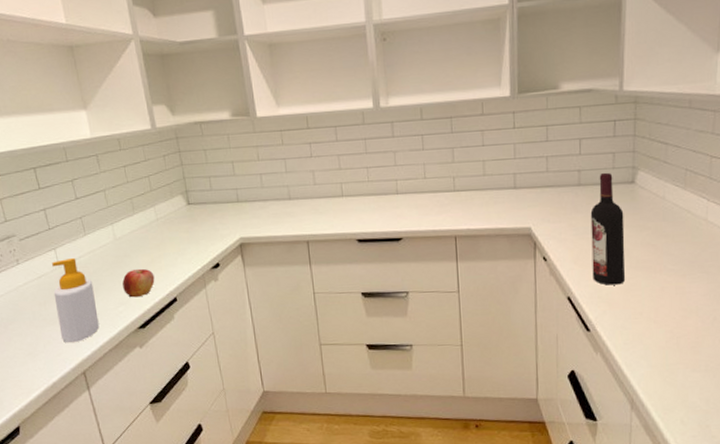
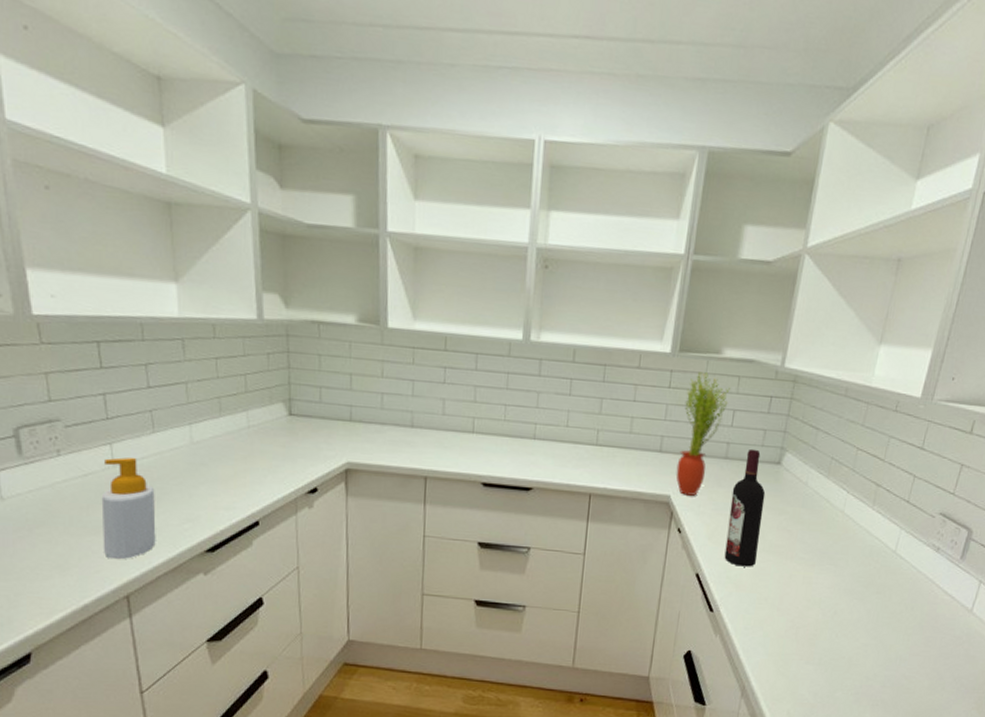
apple: present [122,268,155,298] -> none [193,481,235,515]
potted plant: none [531,108,573,225] -> present [676,372,730,496]

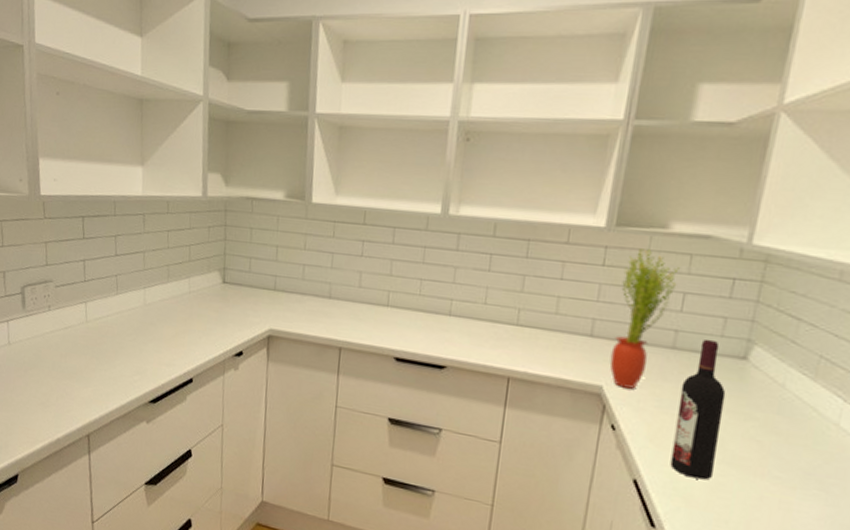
soap bottle: present [101,457,156,560] -> none [74,314,115,403]

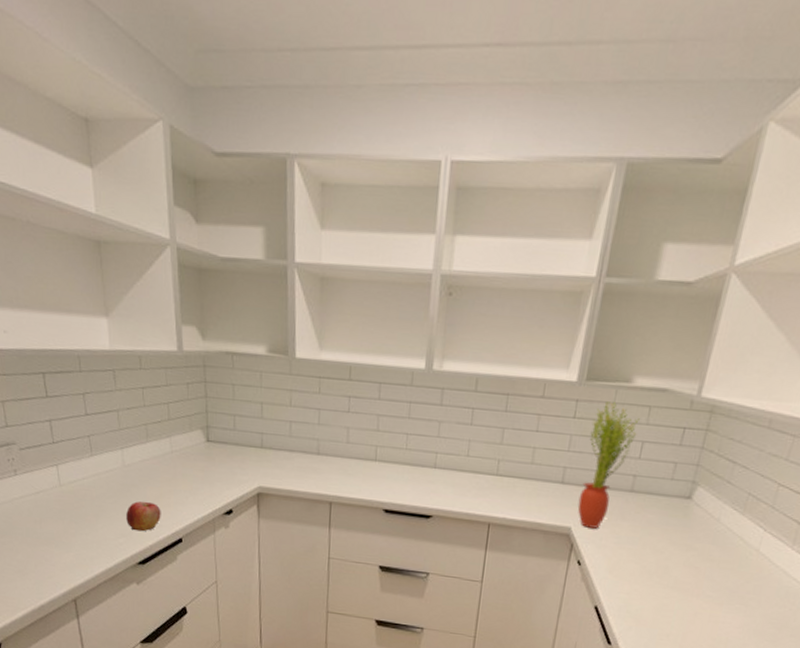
apple: none [142,339,175,370] -> present [126,501,161,532]
wine bottle: present [670,338,726,480] -> none [625,482,673,603]

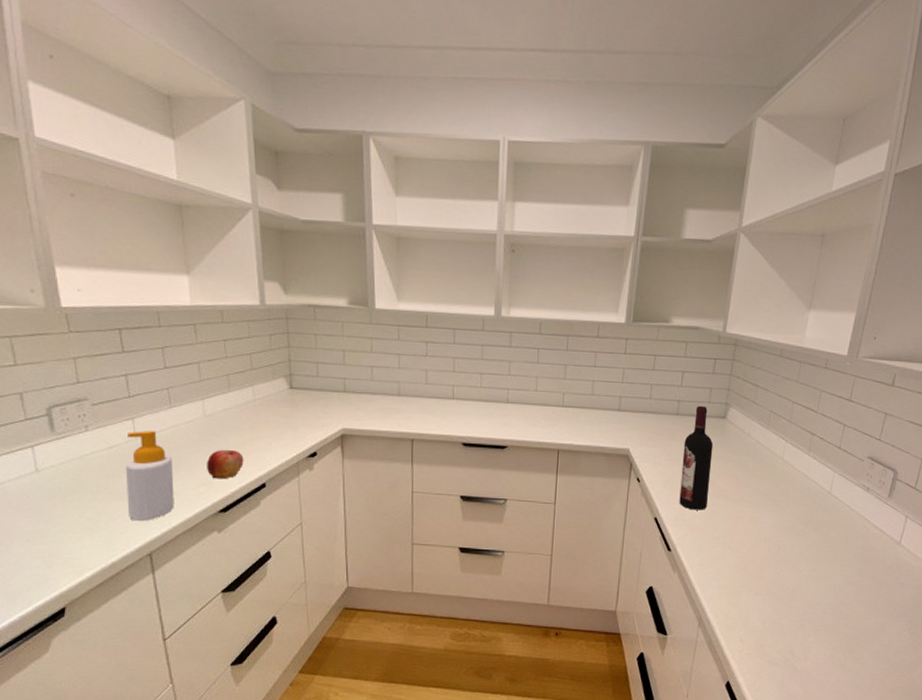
soap bottle: none [51,478,96,568] -> present [125,431,174,522]
potted plant: present [577,401,640,529] -> none [633,339,679,449]
wine bottle: none [625,482,673,603] -> present [679,405,714,510]

